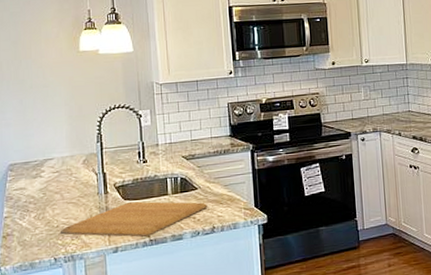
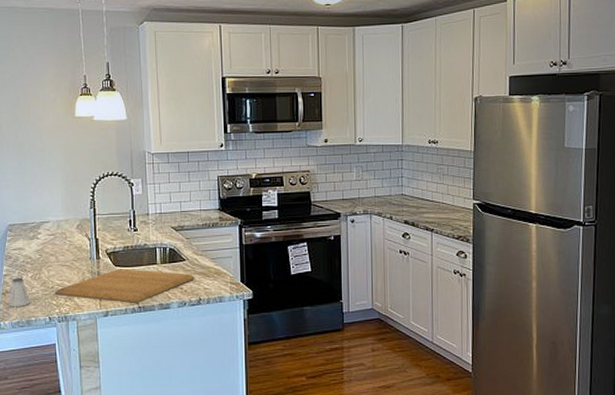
saltshaker: none [11,218,33,250] -> present [9,277,30,307]

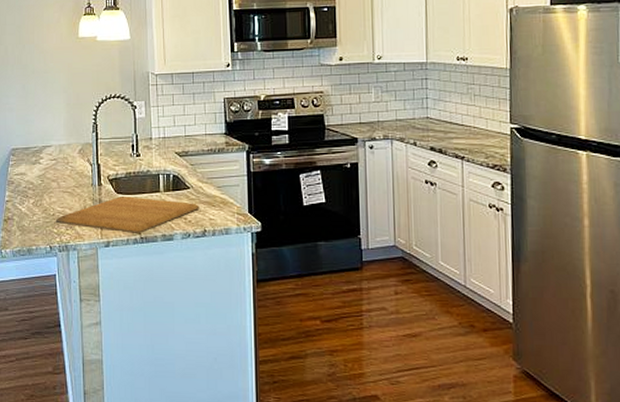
saltshaker: present [9,277,30,307] -> none [11,203,31,234]

